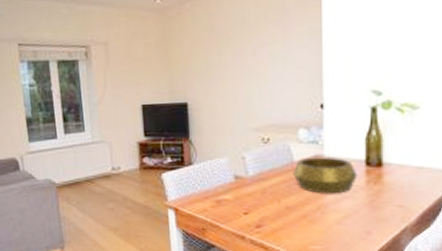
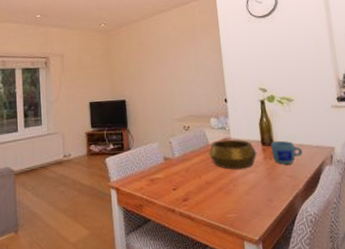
mug: none [378,160,422,191] -> present [271,140,303,165]

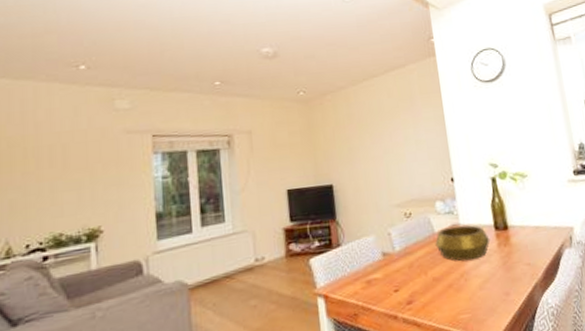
mug: present [271,140,303,165] -> none [505,223,540,251]

